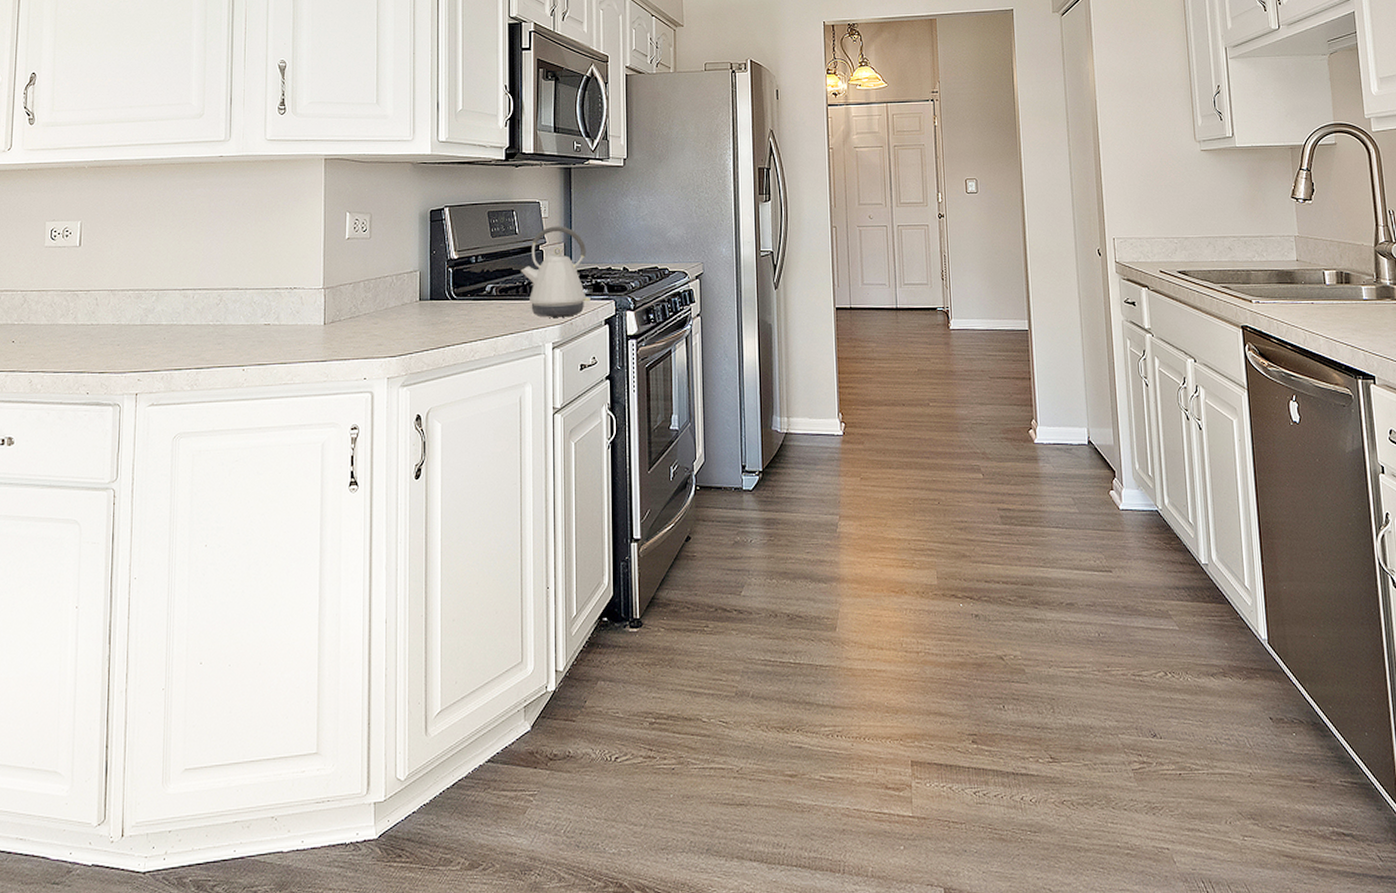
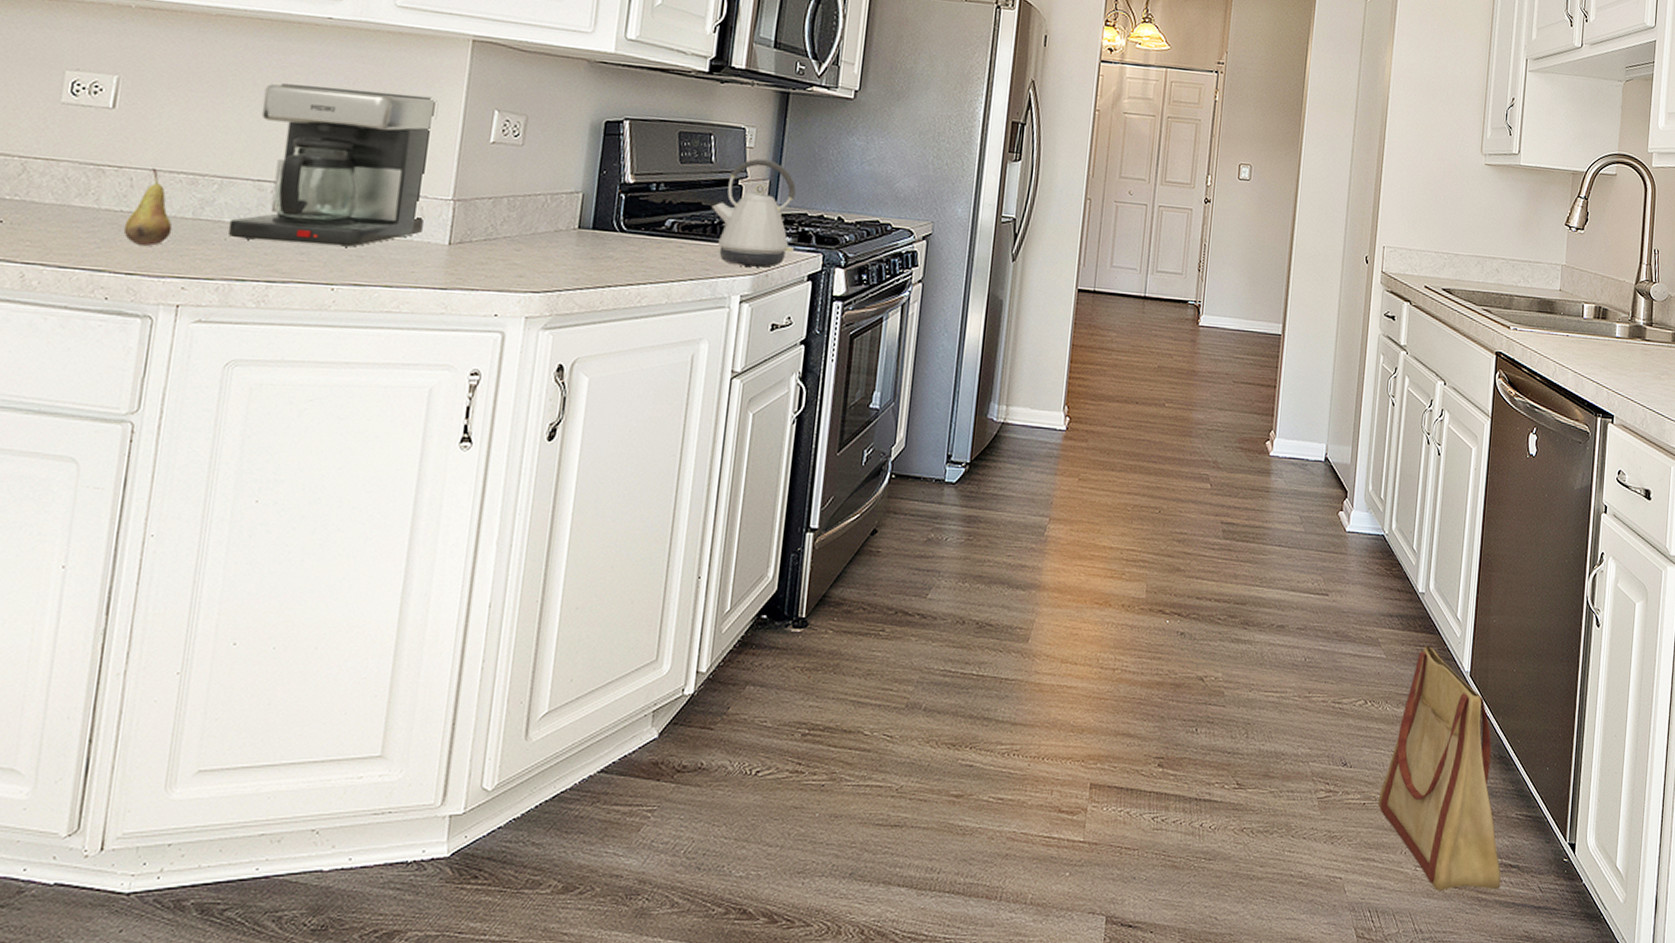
fruit: none [94,288,128,349] -> present [123,167,173,246]
coffee maker: none [166,208,305,337] -> present [227,83,439,247]
shopping bag: none [1193,616,1337,860] -> present [1378,646,1501,891]

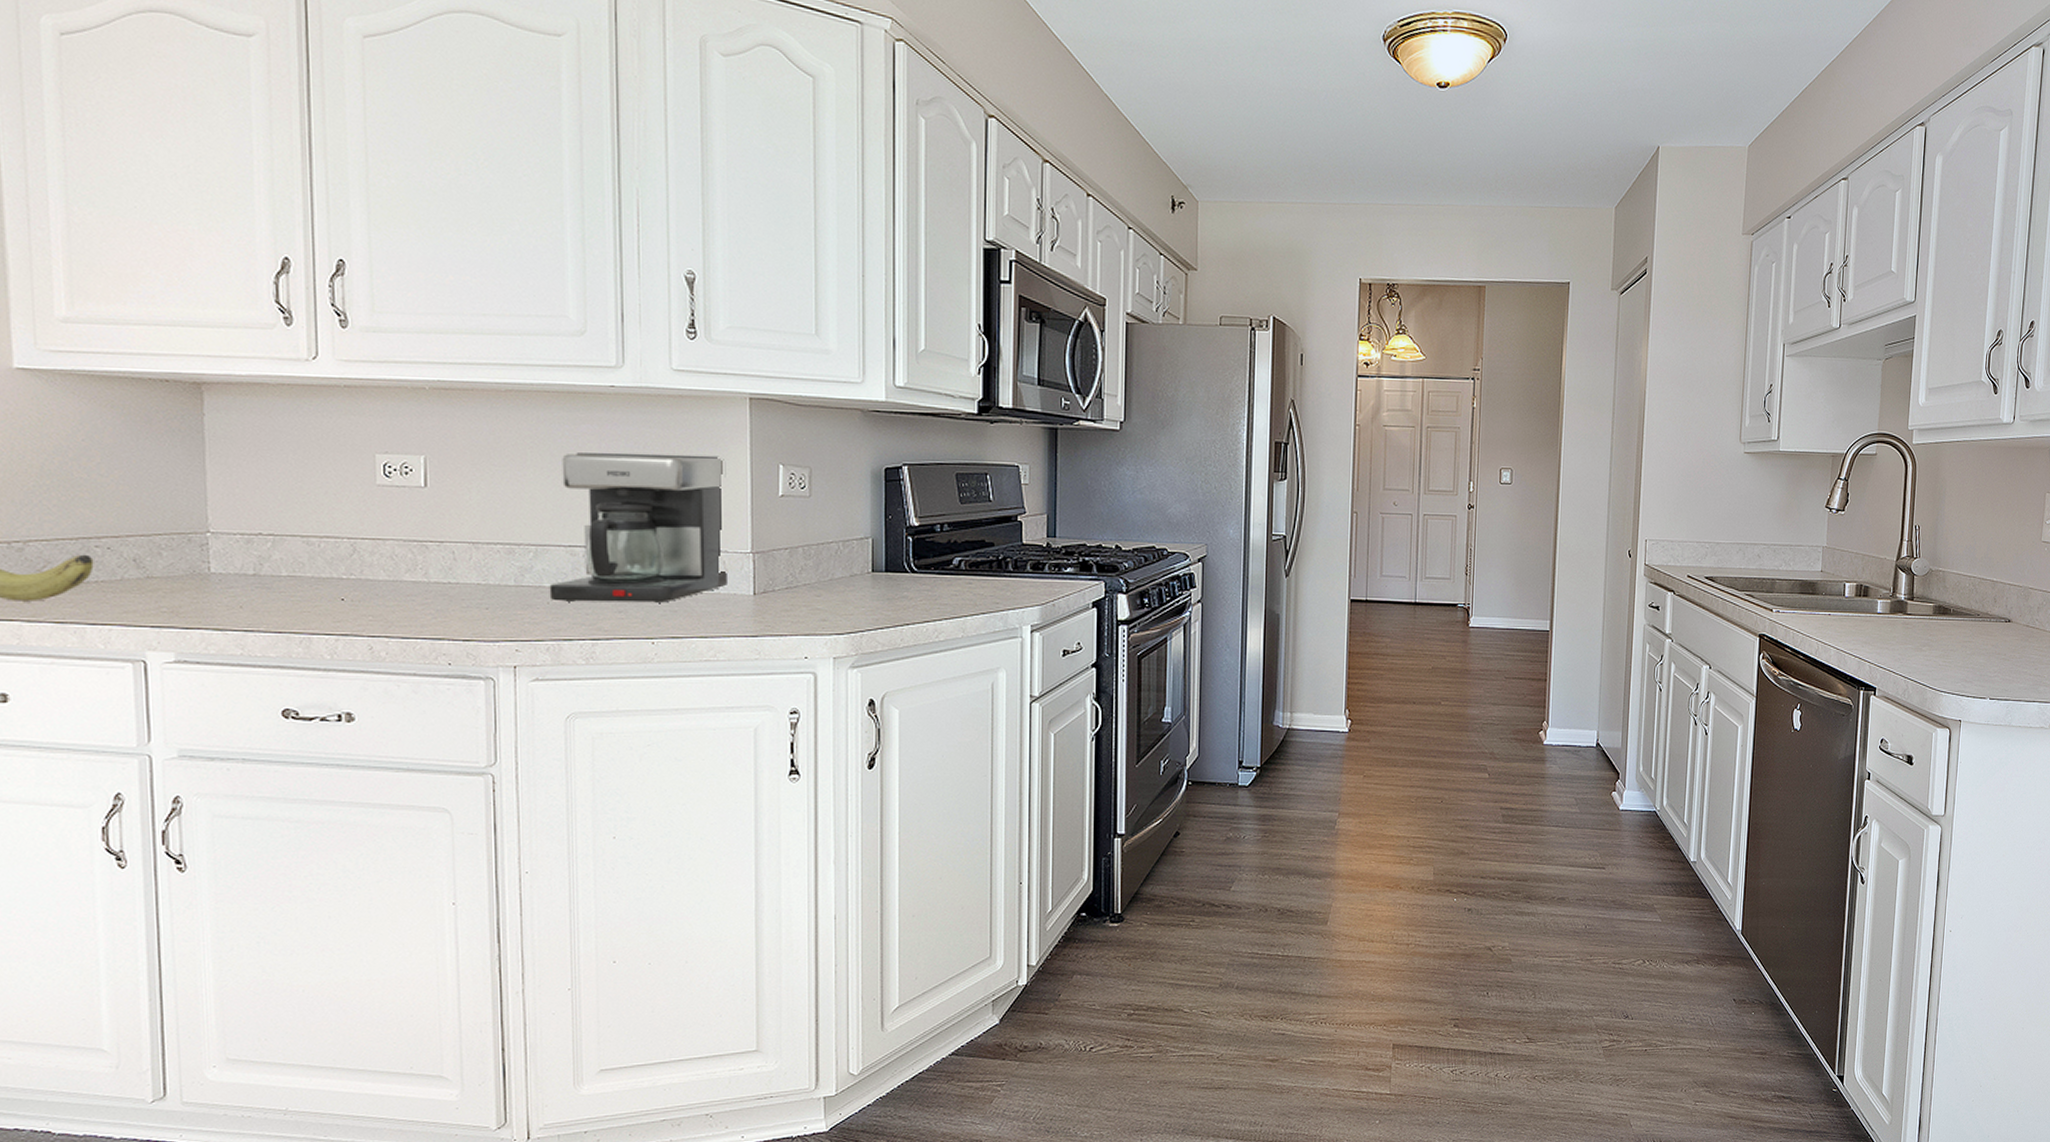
fruit: present [123,167,173,246] -> none [454,540,498,613]
kettle: present [711,158,796,267] -> none [994,494,1076,598]
shopping bag: present [1378,646,1501,891] -> none [1658,909,1775,1121]

